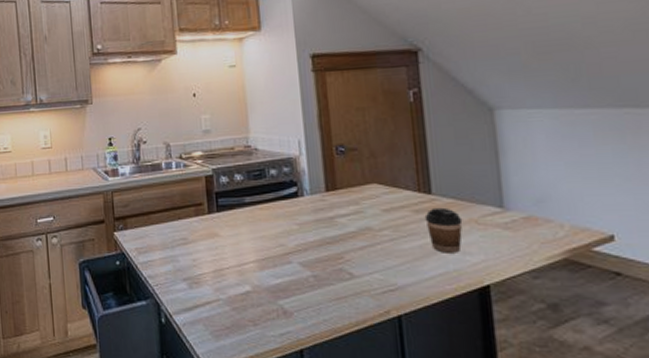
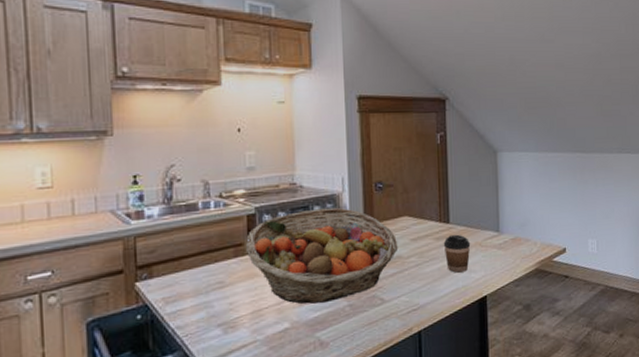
fruit basket: none [205,171,368,269] -> present [246,207,398,304]

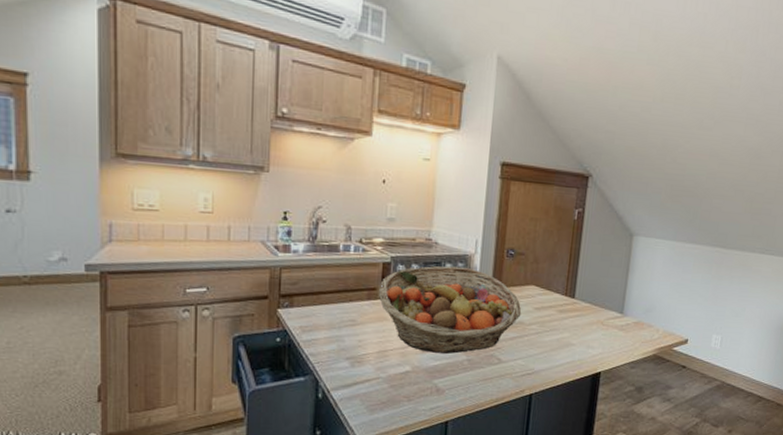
coffee cup: present [443,234,471,273] -> none [565,309,593,347]

